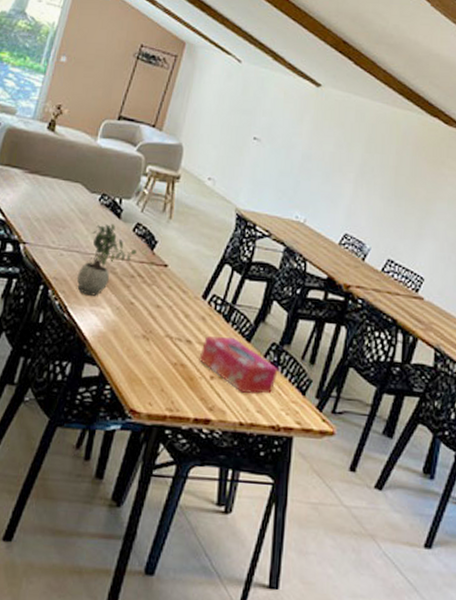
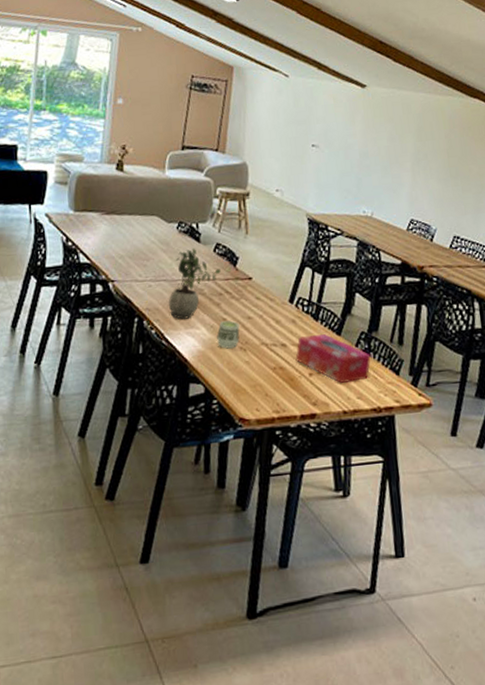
cup: none [121,305,147,335] -> present [217,320,240,349]

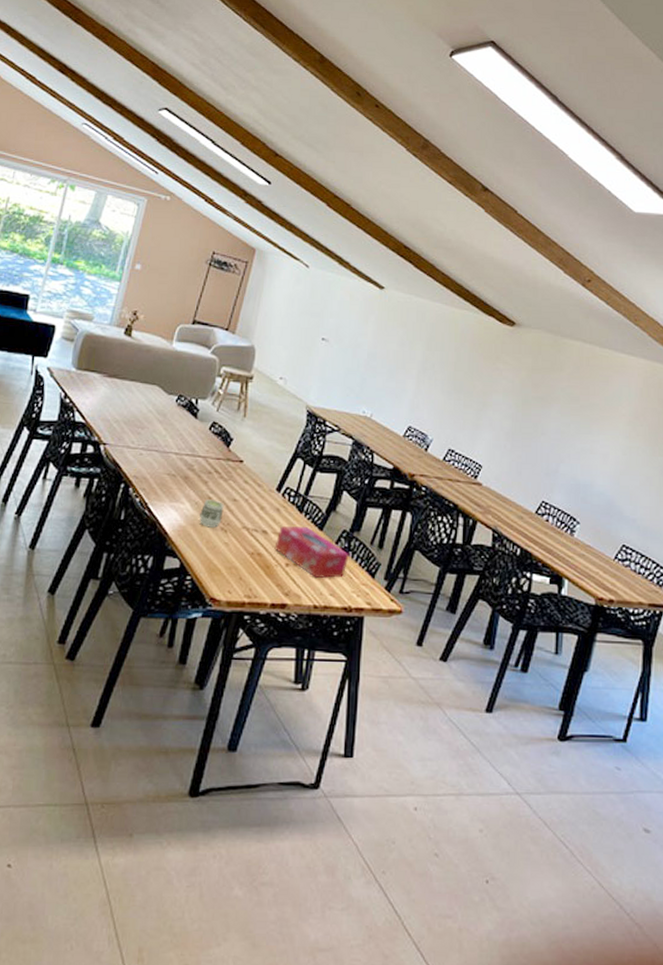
potted plant: present [168,248,221,320] -> none [156,421,213,492]

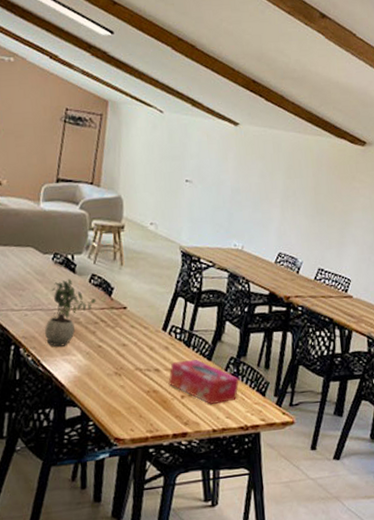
potted plant: none [156,421,213,492] -> present [44,278,96,347]
cup: present [199,500,224,528] -> none [92,347,115,374]

